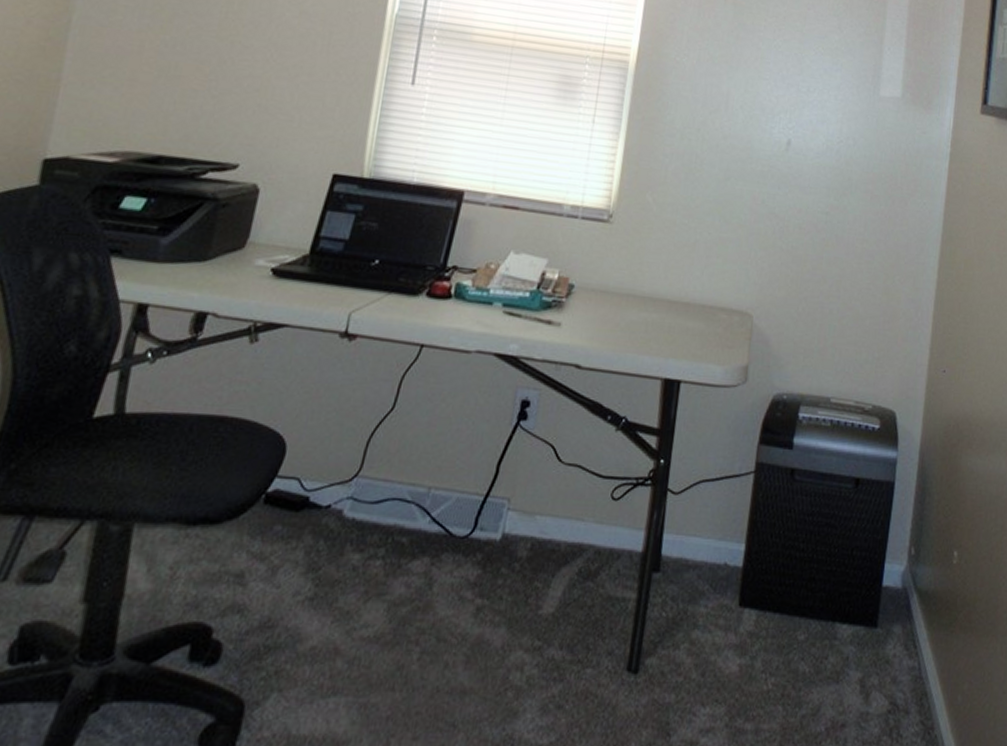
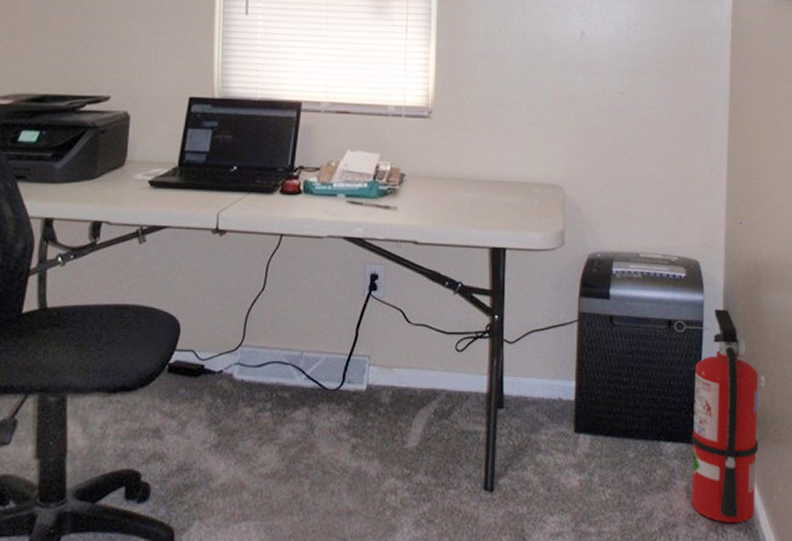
fire extinguisher: none [861,468,951,726] -> present [674,308,759,523]

